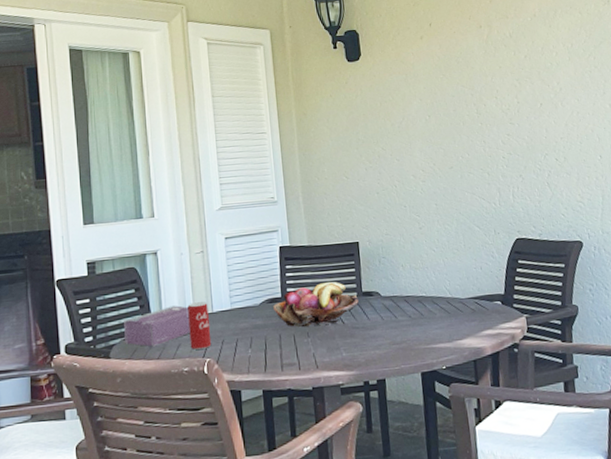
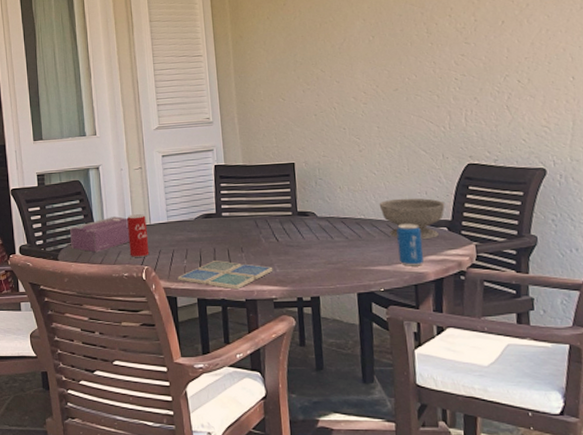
drink coaster: none [241,347,340,378] -> present [177,260,273,290]
fruit basket: present [273,281,359,327] -> none [208,200,293,243]
bowl: none [438,273,499,314] -> present [379,198,445,239]
beverage can: none [455,299,481,342] -> present [396,223,423,266]

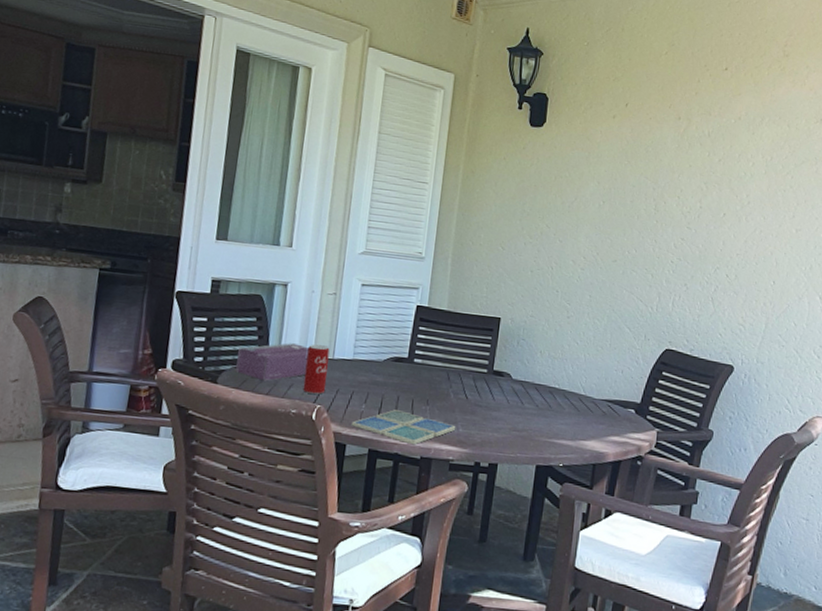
bowl: present [379,198,445,239] -> none [575,372,638,419]
beverage can: present [396,223,423,266] -> none [583,399,610,446]

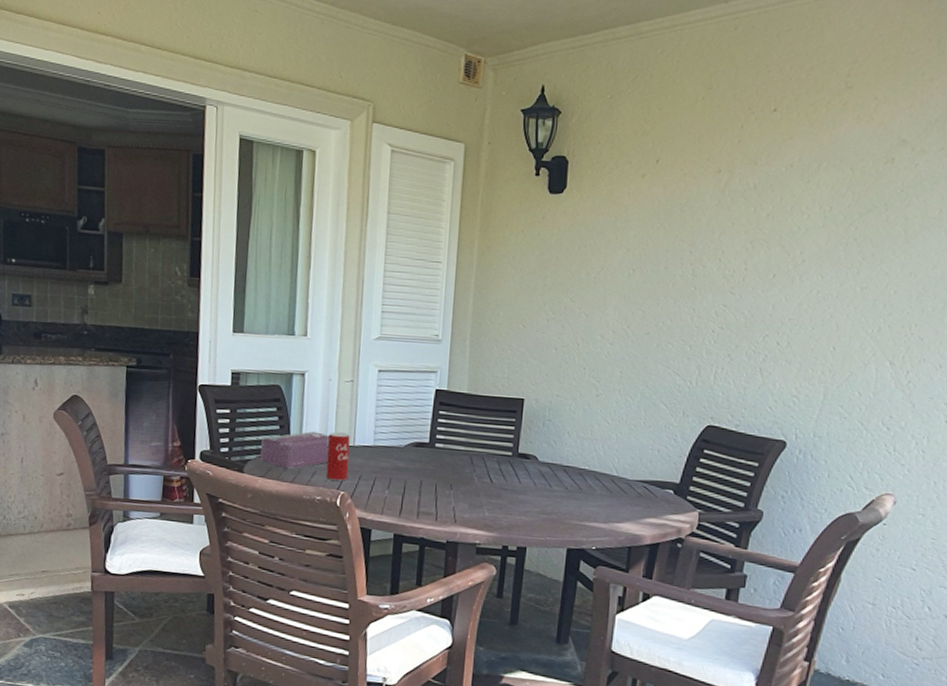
drink coaster: present [351,409,456,445] -> none [375,495,482,530]

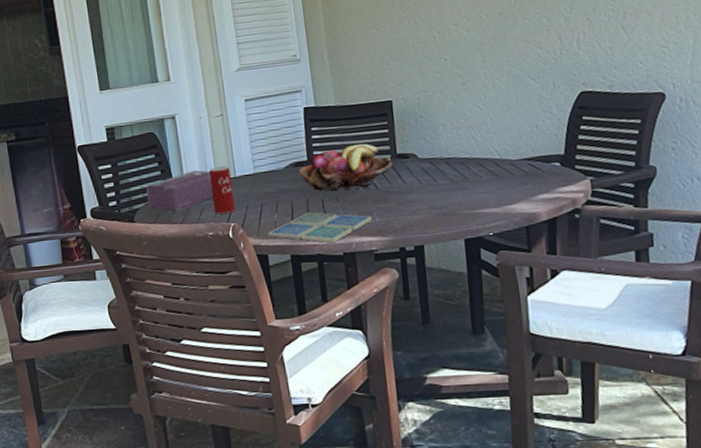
drink coaster: none [375,495,482,530] -> present [268,212,373,243]
fruit basket: none [419,435,512,481] -> present [299,143,393,192]

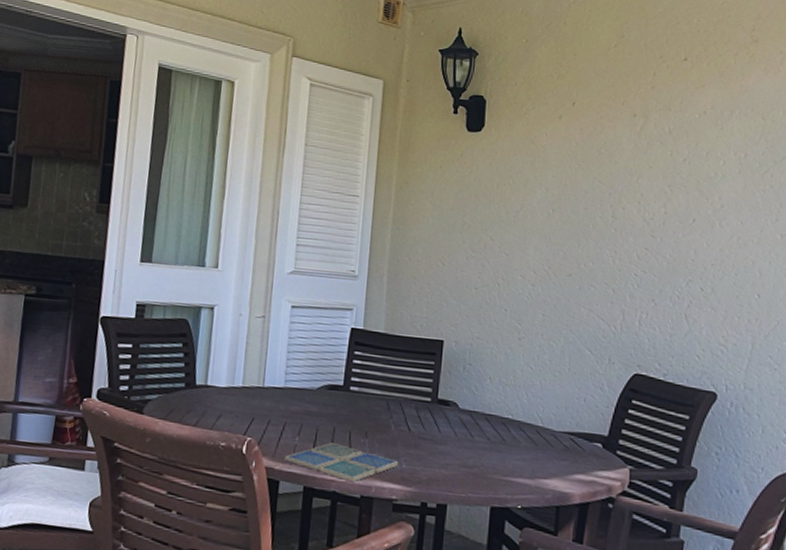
tissue box: present [145,170,214,211] -> none [162,370,238,412]
beverage can: present [209,166,236,214] -> none [232,371,260,426]
fruit basket: present [299,143,393,192] -> none [332,379,432,429]

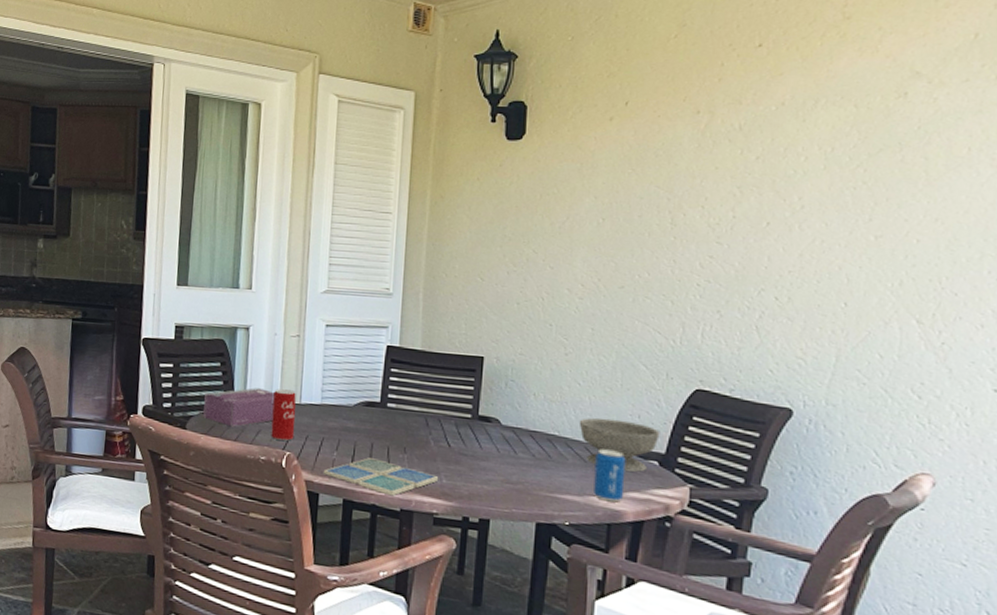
tissue box: none [162,370,238,412] -> present [203,388,275,427]
beverage can: none [232,371,260,426] -> present [271,389,296,441]
bowl: none [530,401,603,455] -> present [579,417,660,472]
beverage can: none [544,432,573,485] -> present [594,449,626,503]

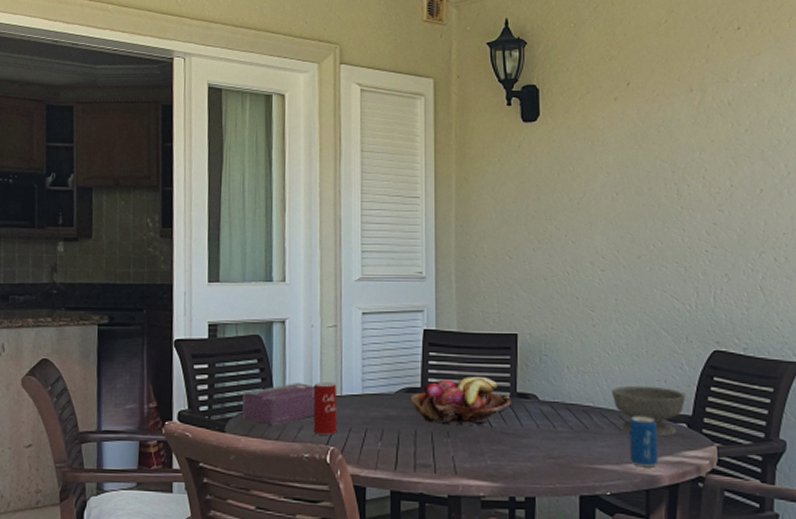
drink coaster: present [323,458,439,497] -> none [369,445,483,483]
fruit basket: none [369,395,472,444] -> present [411,376,511,426]

